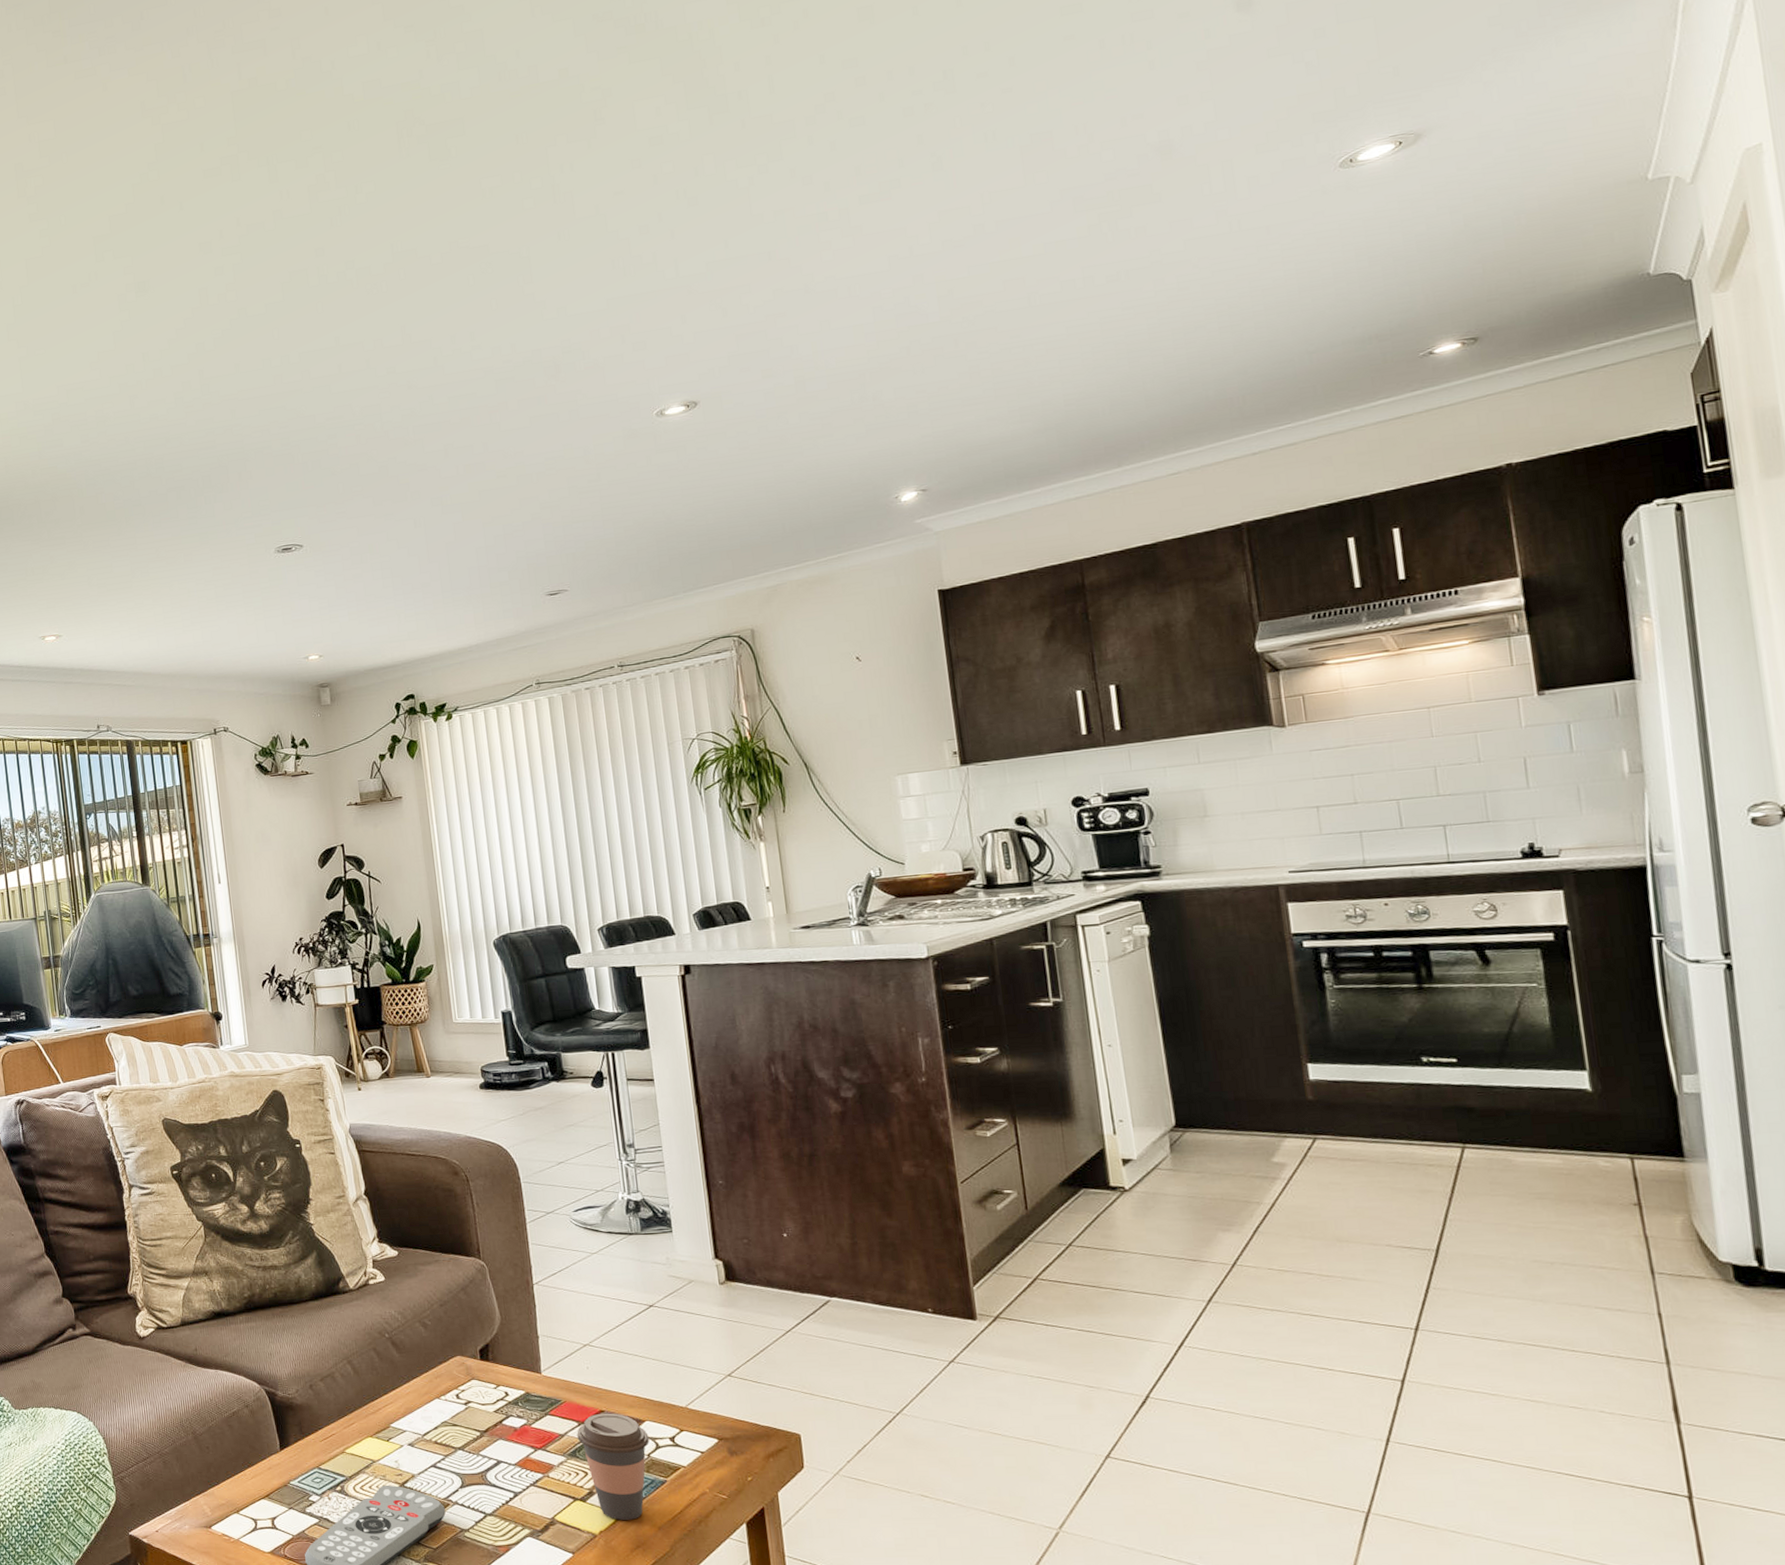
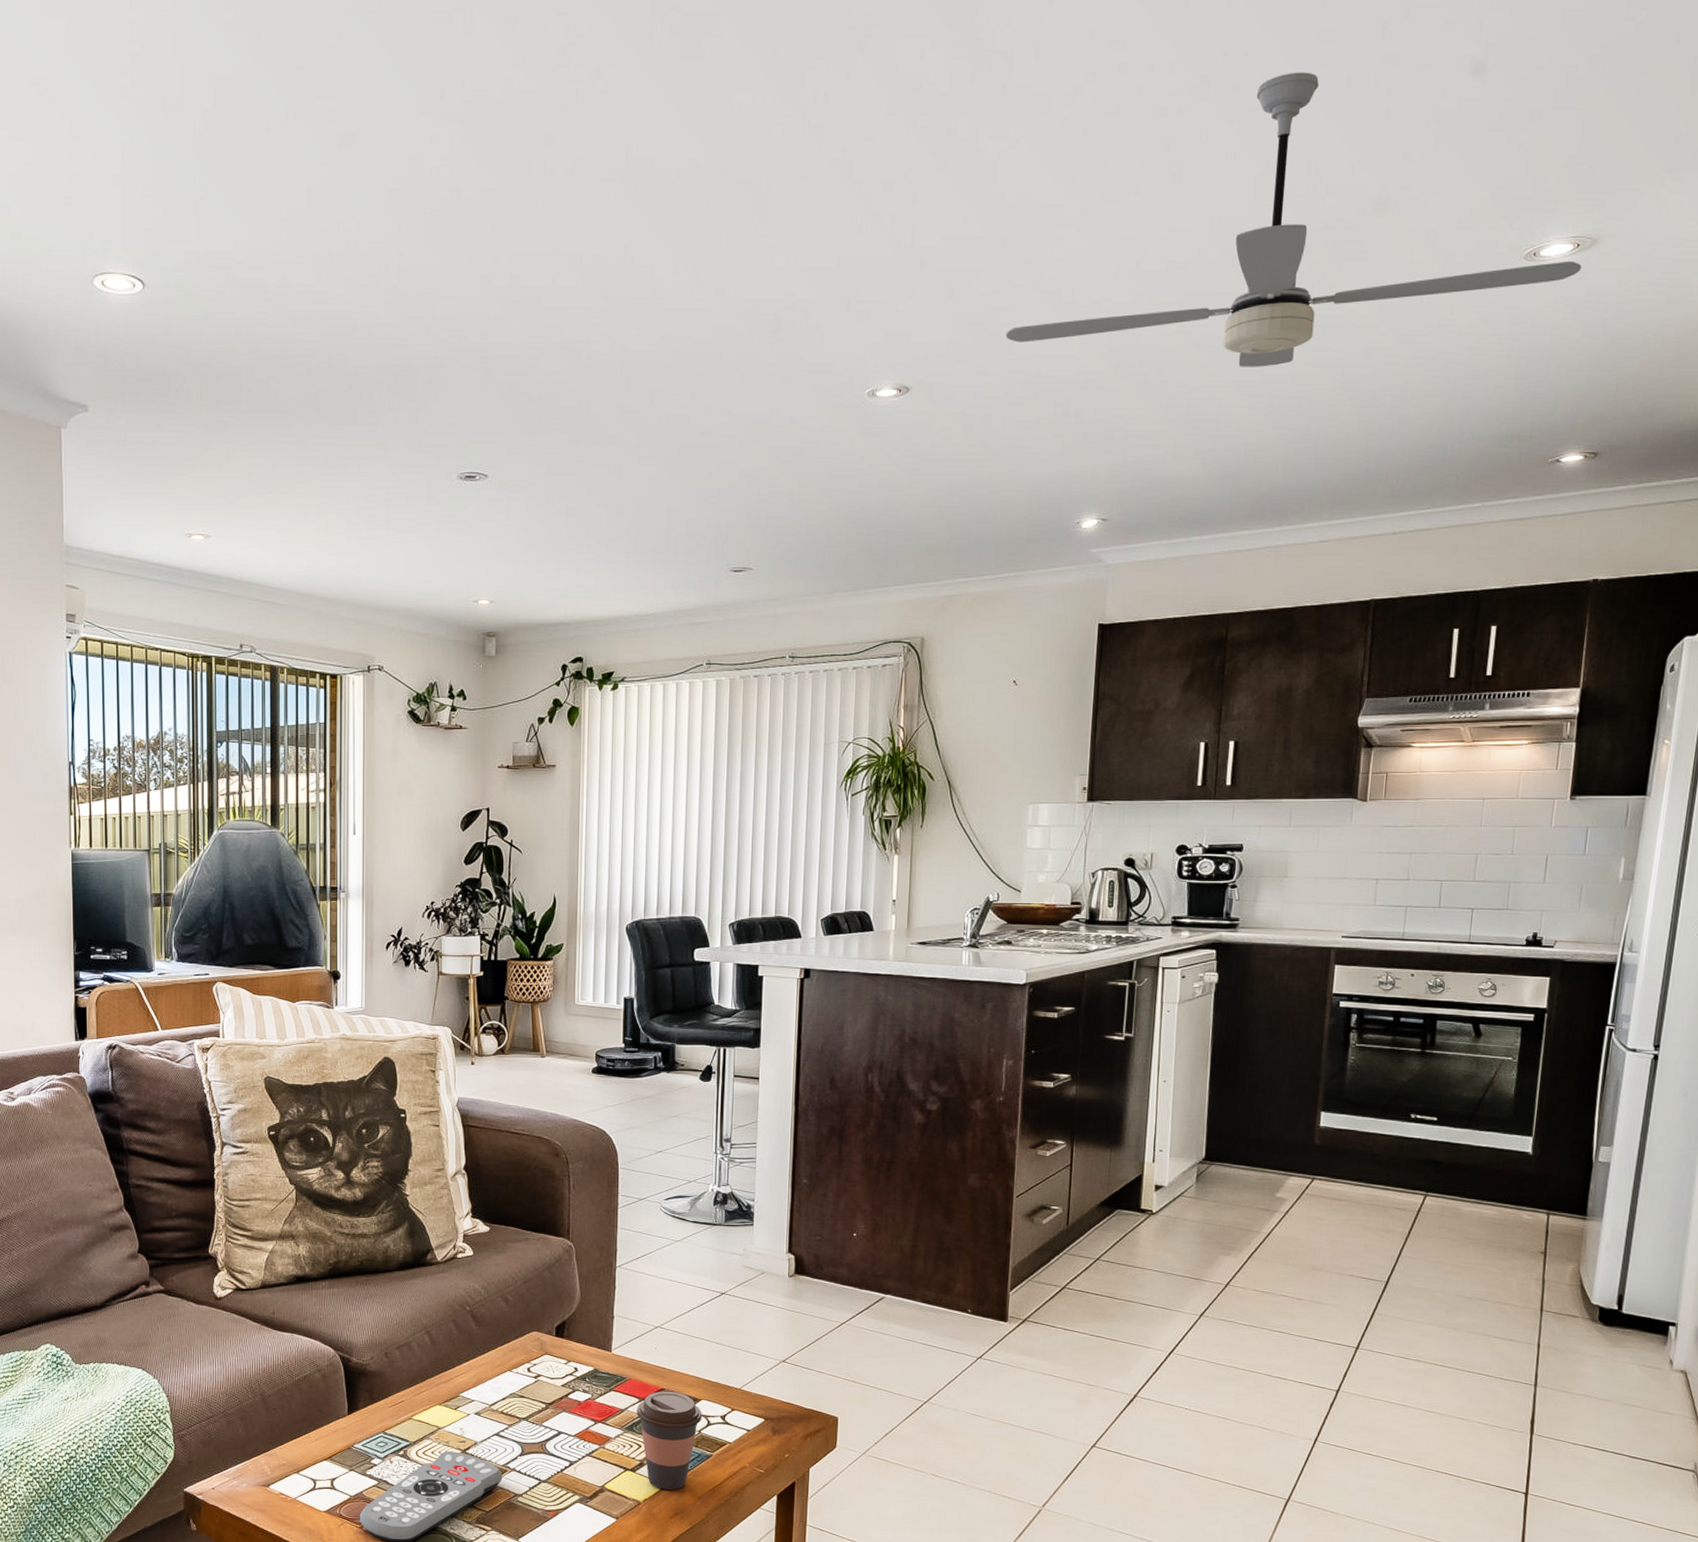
ceiling fan: none [786,45,1410,343] -> present [1005,72,1582,367]

